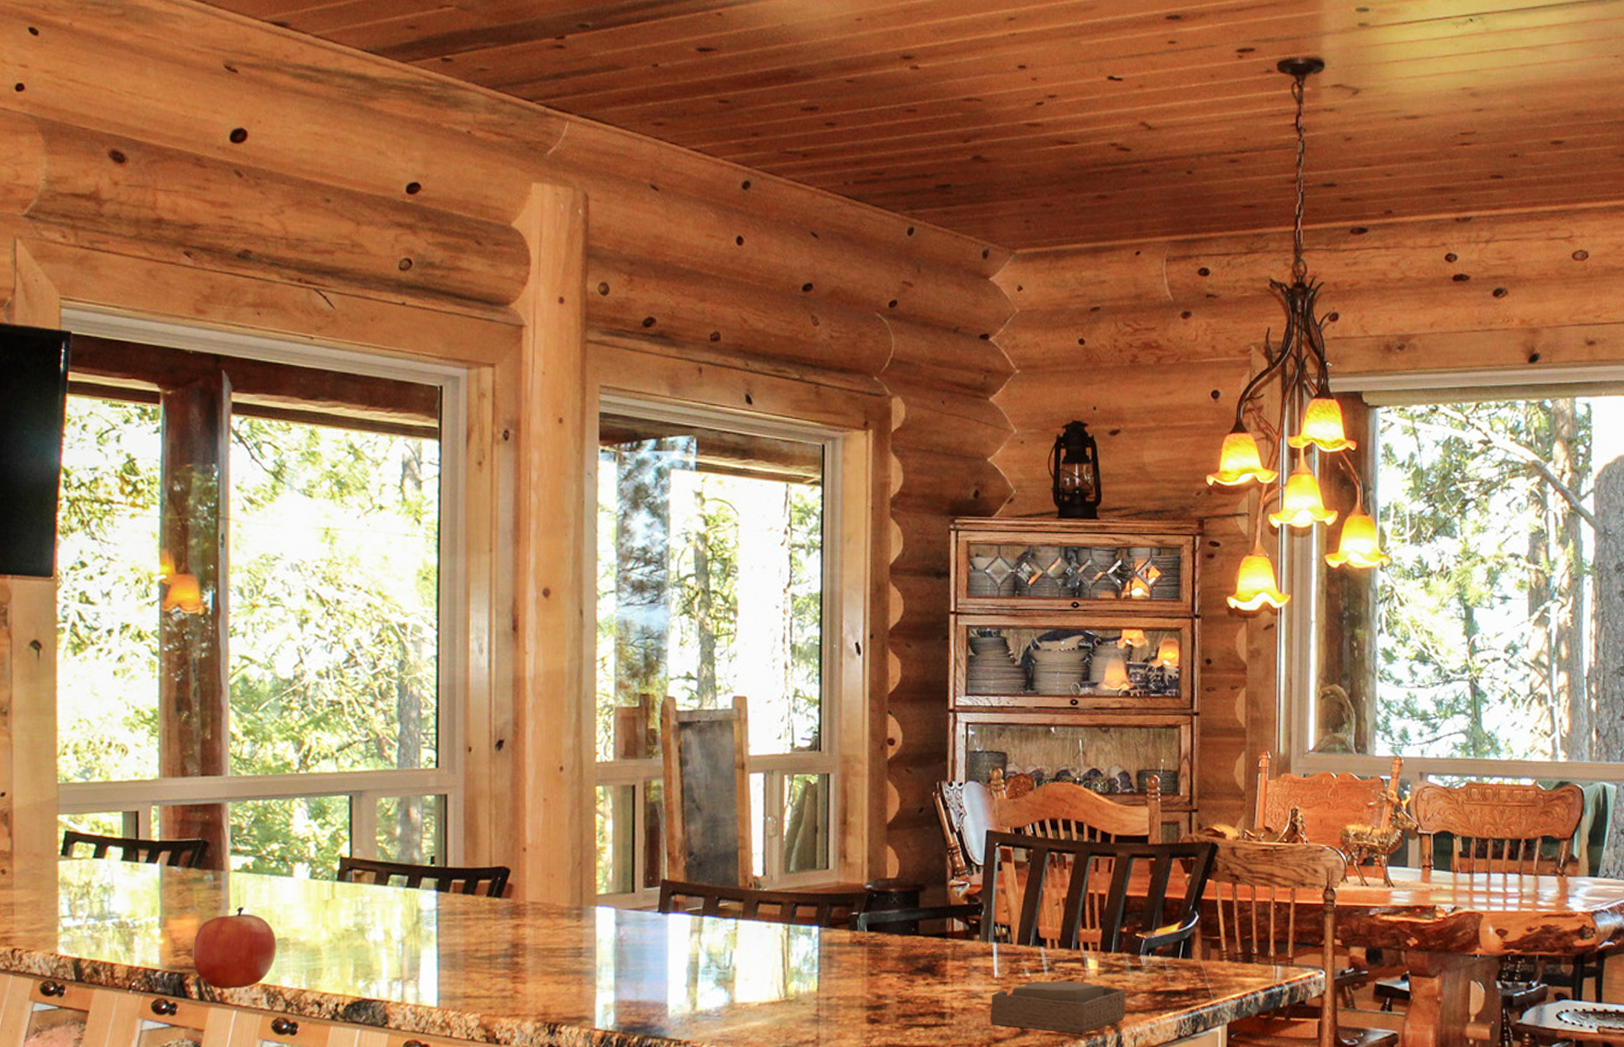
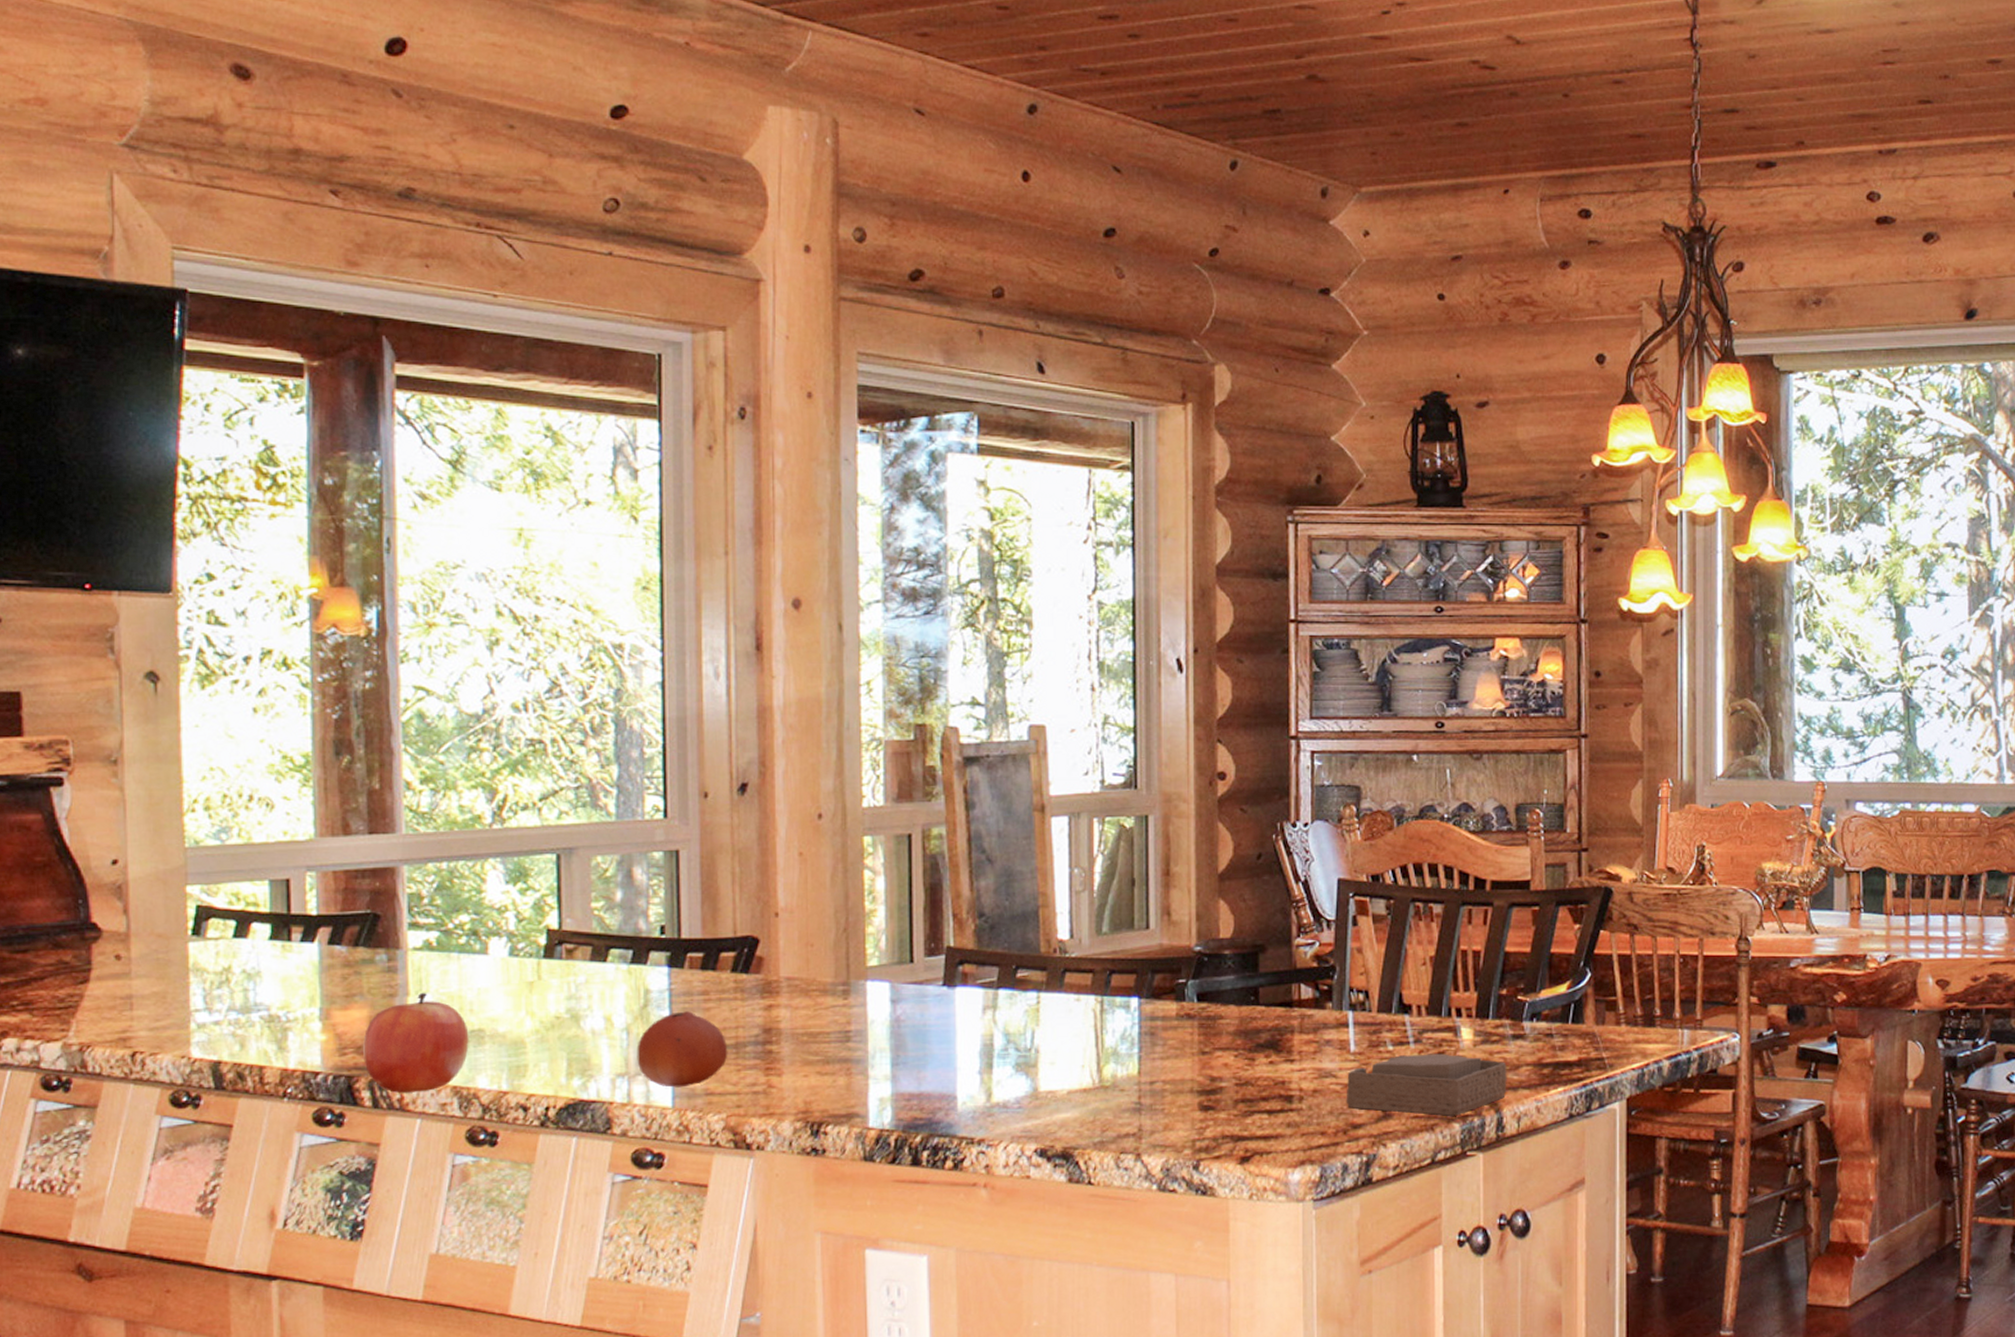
fruit: none [409,928,483,991] -> present [637,1011,728,1088]

